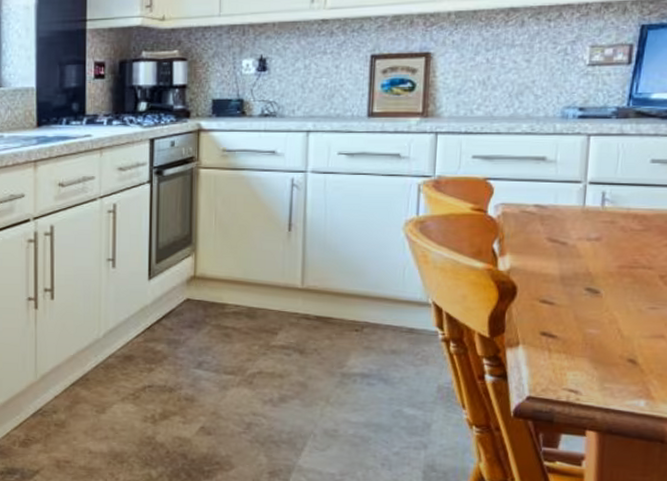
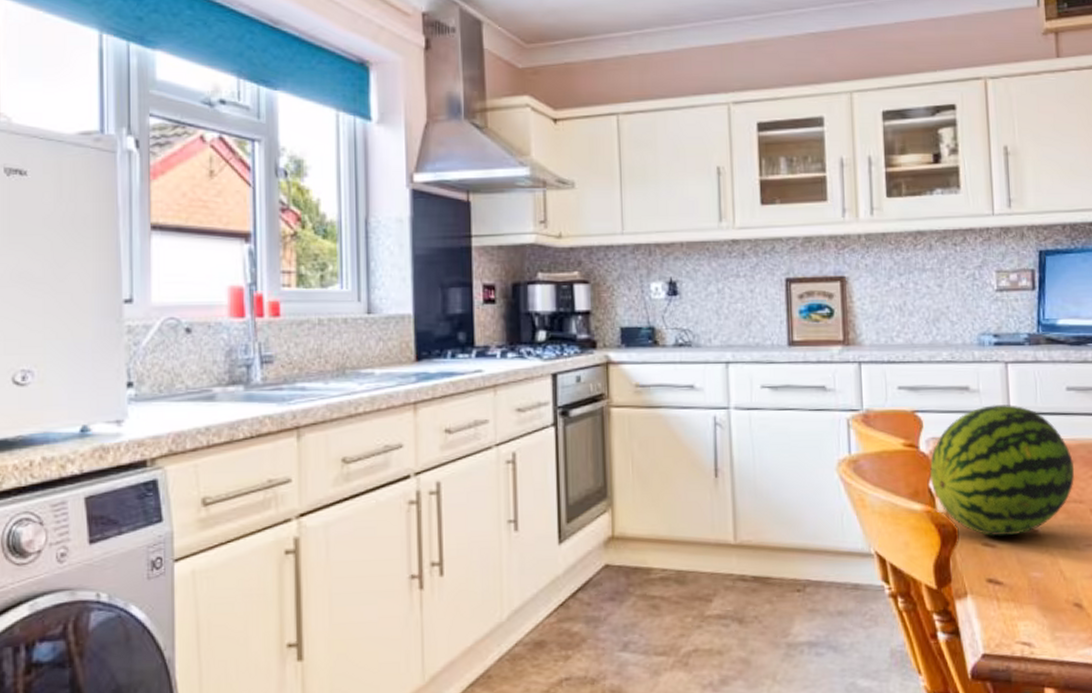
fruit: none [495,175,649,295] -> present [930,405,1075,537]

